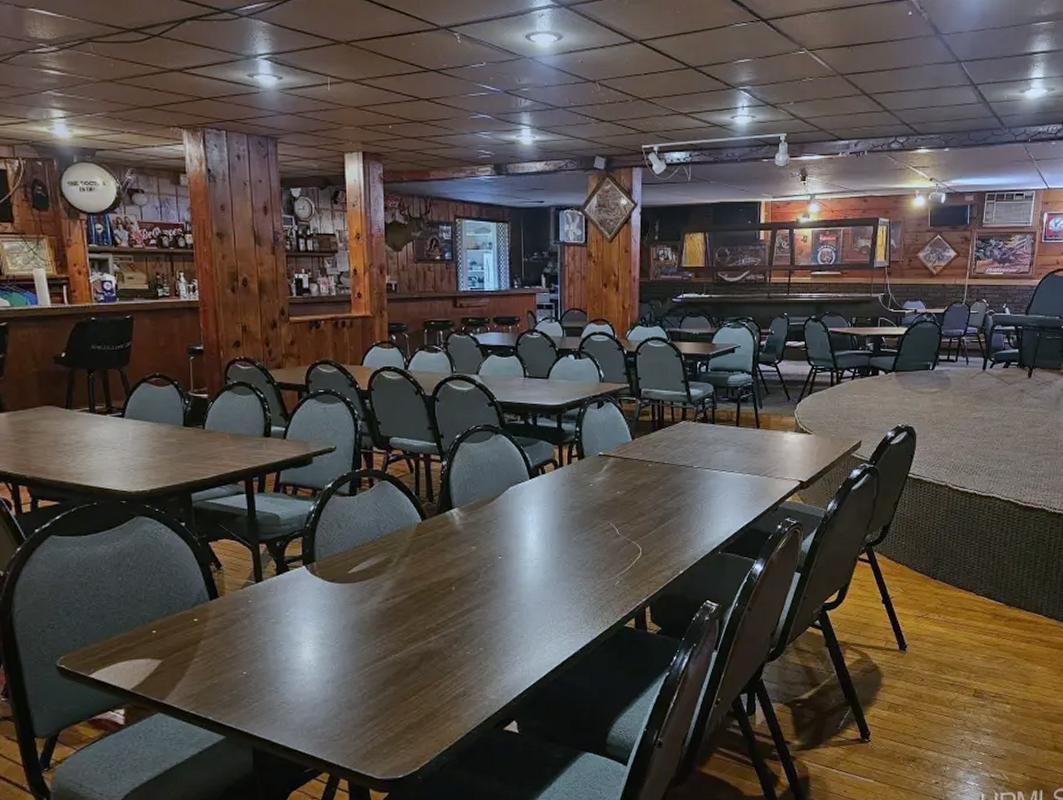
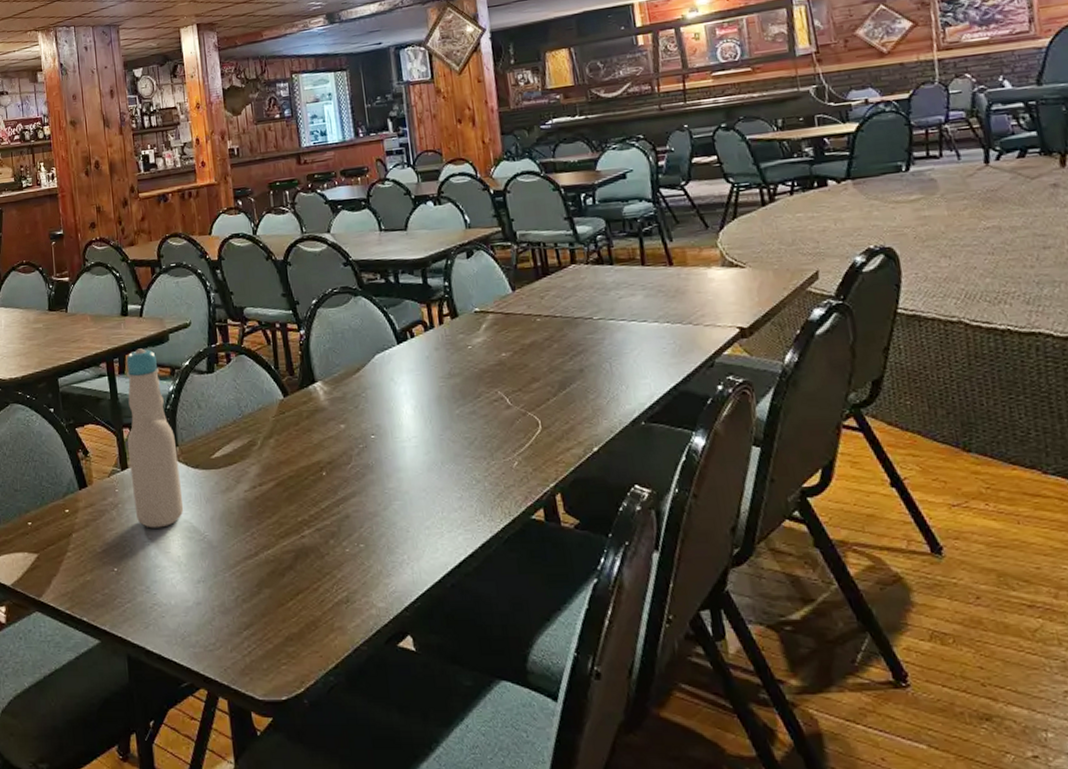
bottle: none [263,469,318,636] -> present [126,348,184,528]

